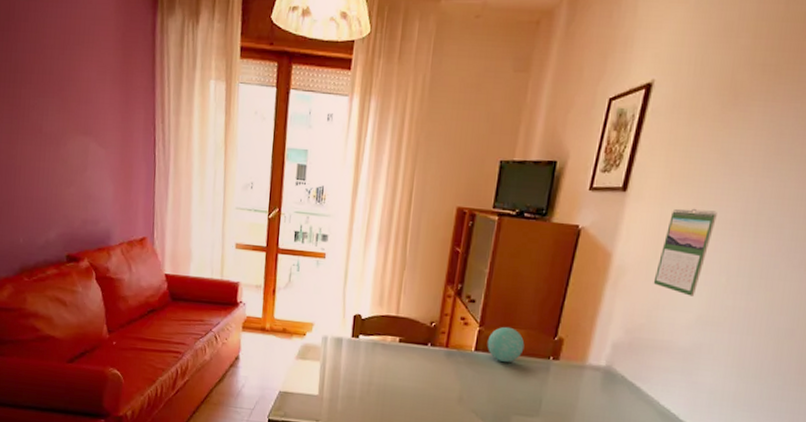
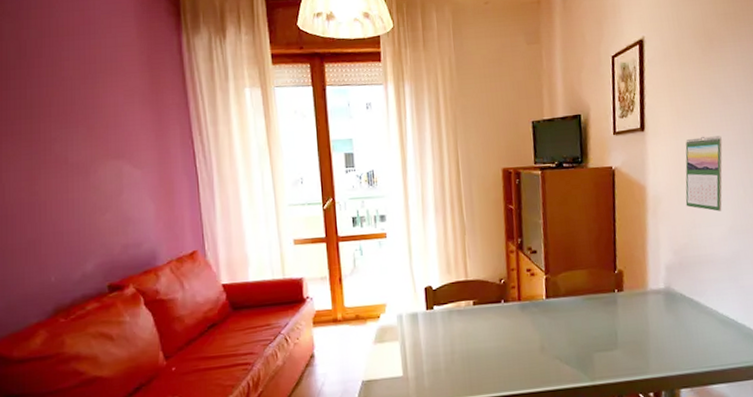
decorative ball: present [487,326,525,362] -> none [555,269,590,304]

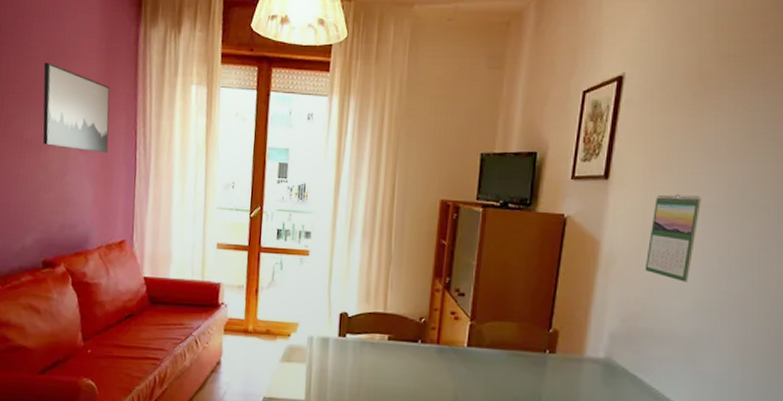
wall art: none [81,81,165,167] -> present [43,62,110,153]

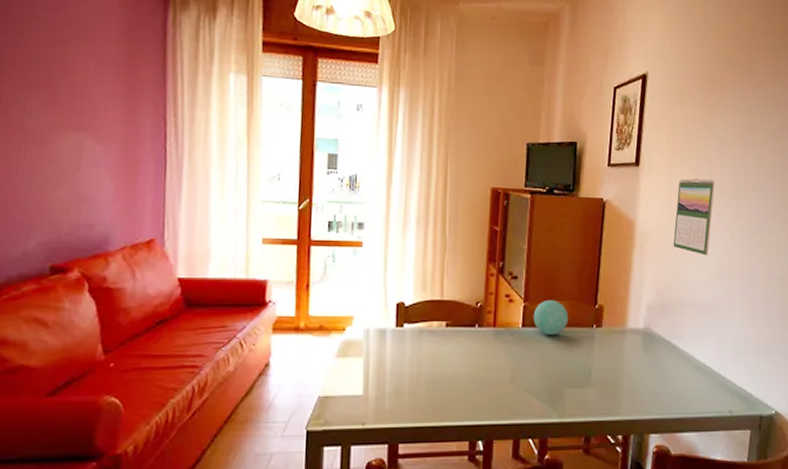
wall art: present [43,62,110,153] -> none [49,44,134,145]
decorative ball: none [479,320,519,357] -> present [533,299,569,335]

